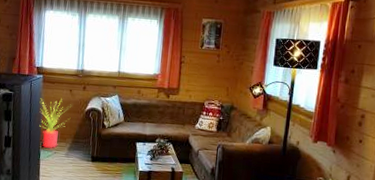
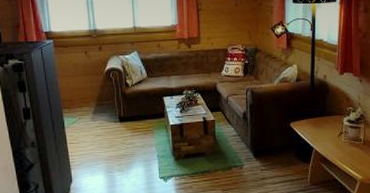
house plant: present [39,98,65,149] -> none [54,62,86,115]

